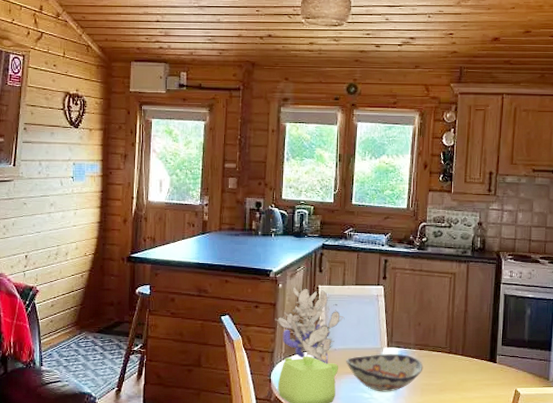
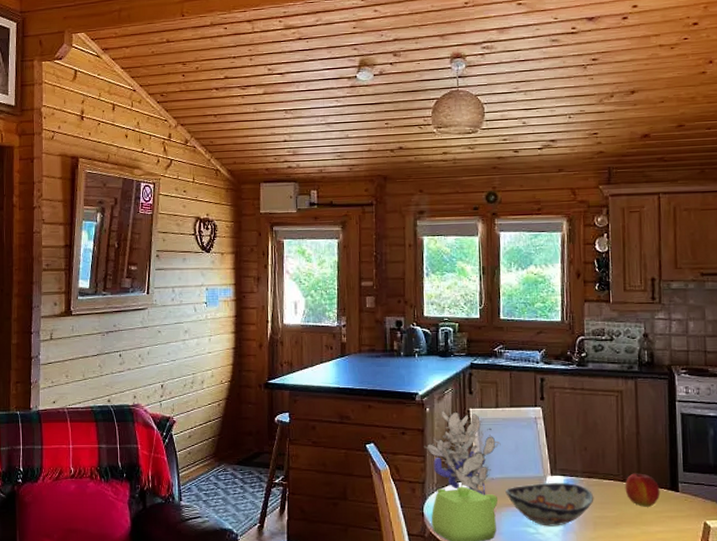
apple: none [450,346,481,376] -> present [625,473,660,507]

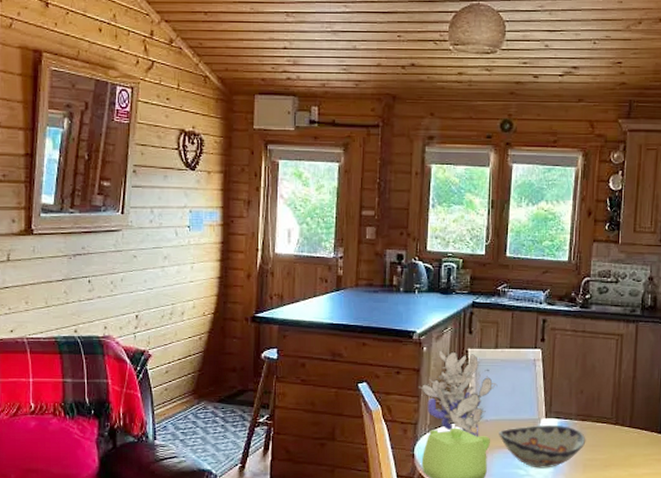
apple: present [625,473,660,507] -> none [617,416,651,450]

